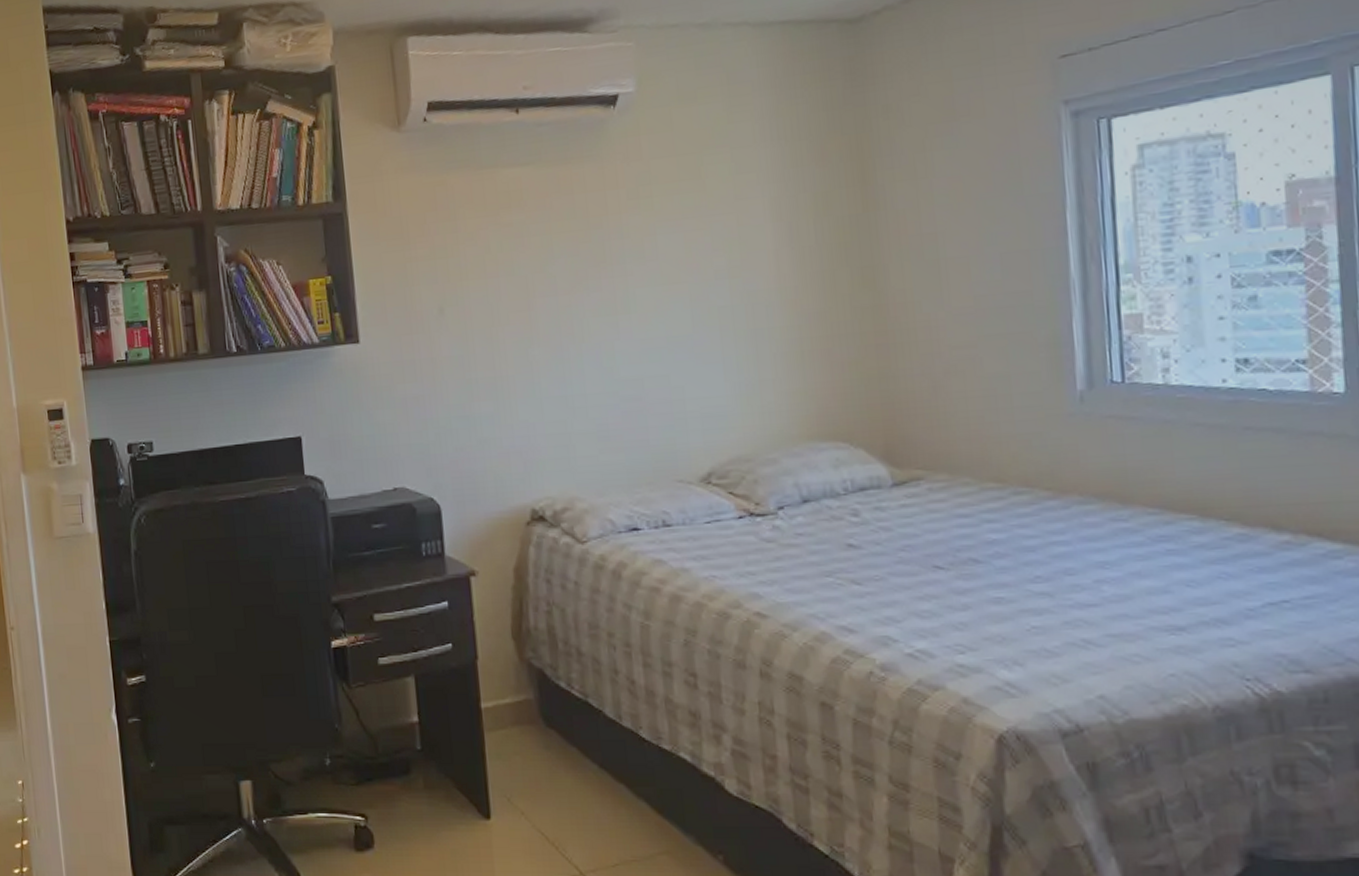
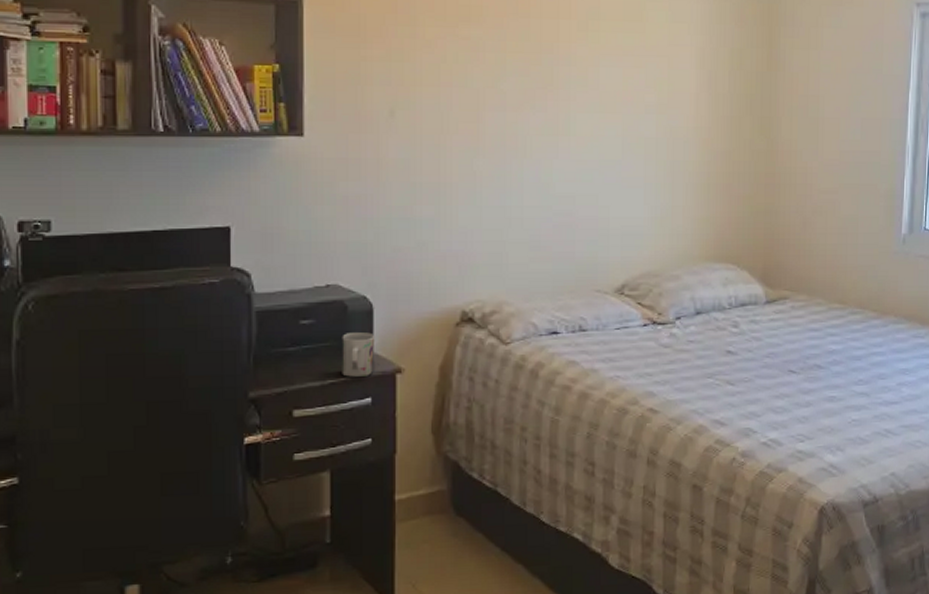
mug: none [413,535,447,581] -> present [342,332,375,377]

